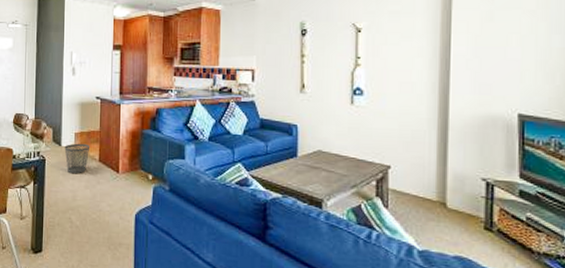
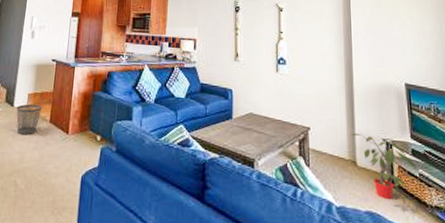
potted plant: none [441,171,524,244] -> present [351,132,417,199]

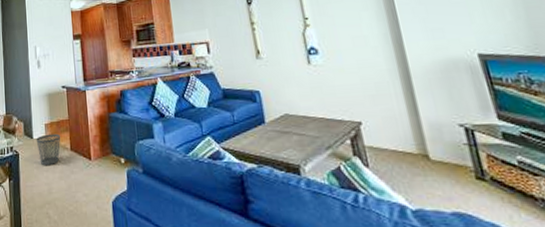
potted plant: present [351,132,417,199] -> none [415,121,514,195]

